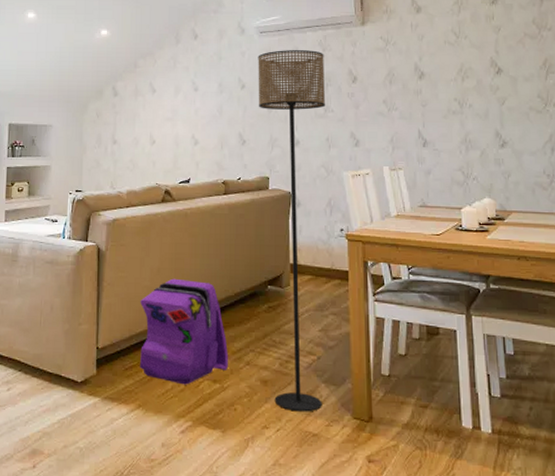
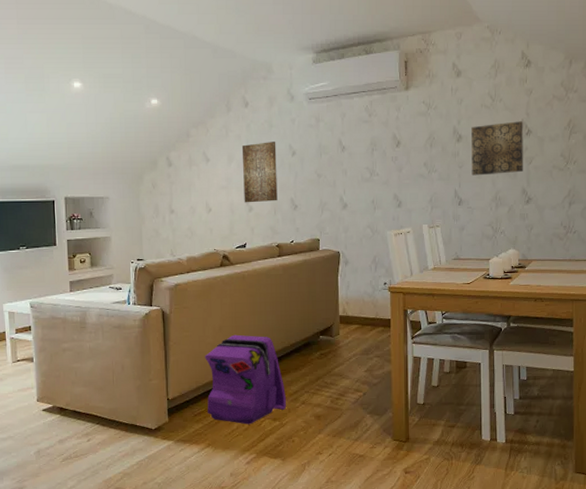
wall art: none [189,74,225,136] -> present [241,142,278,203]
floor lamp: present [258,50,325,412] -> none [307,116,371,439]
wall art: none [435,59,495,116] -> present [471,121,523,176]

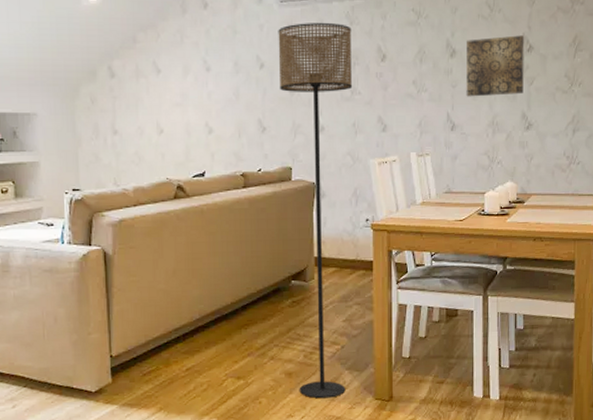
backpack: present [205,334,286,425] -> none [155,279,252,385]
wall art: present [241,142,278,203] -> none [199,51,243,124]
floor lamp: none [307,116,371,439] -> present [278,23,352,399]

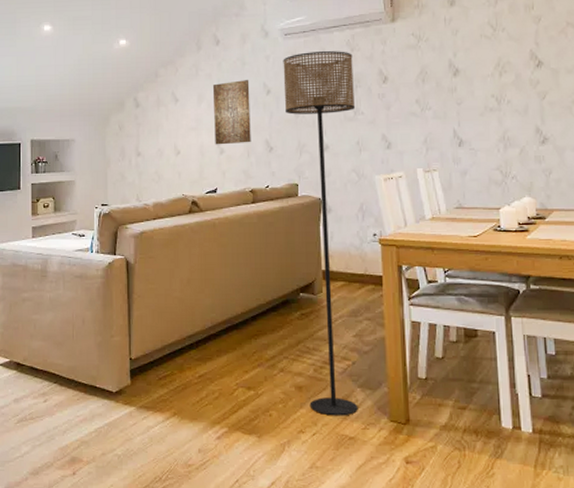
wall art: none [199,51,243,124] -> present [212,80,251,145]
wall art: present [466,35,525,97] -> none [470,52,535,113]

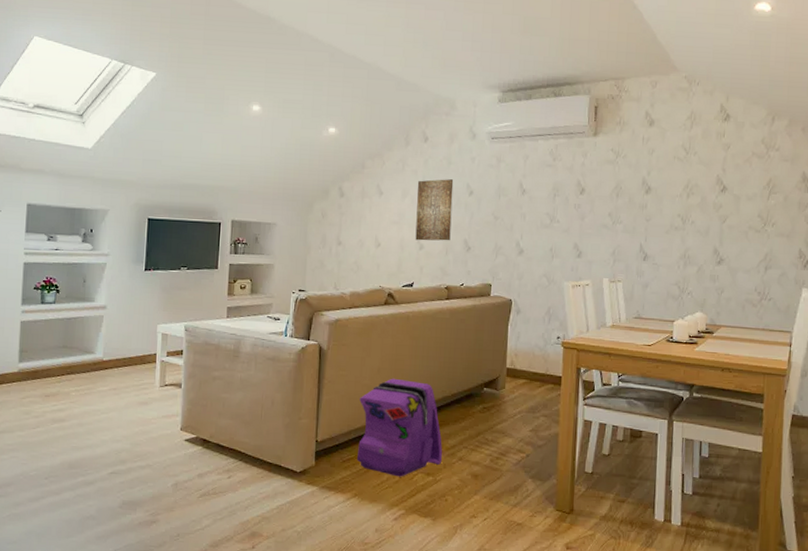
backpack: none [171,288,262,393] -> present [356,378,442,477]
floor lamp: present [283,51,358,416] -> none [483,157,554,504]

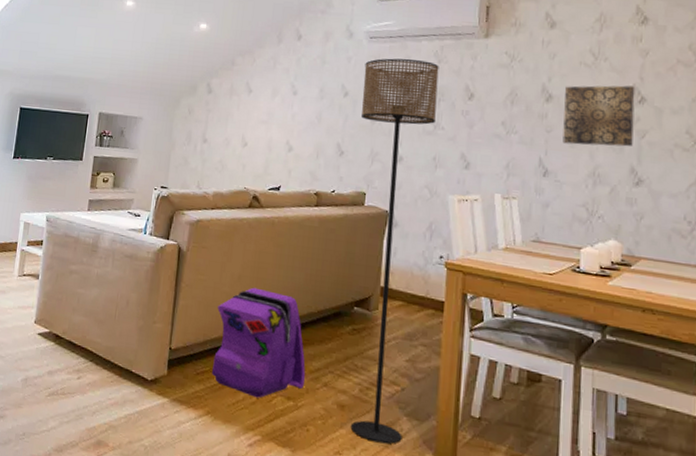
wall art: present [415,179,454,241] -> none [284,78,328,144]
floor lamp: none [483,157,554,504] -> present [350,58,439,444]
wall art: none [659,176,719,231] -> present [562,85,635,147]

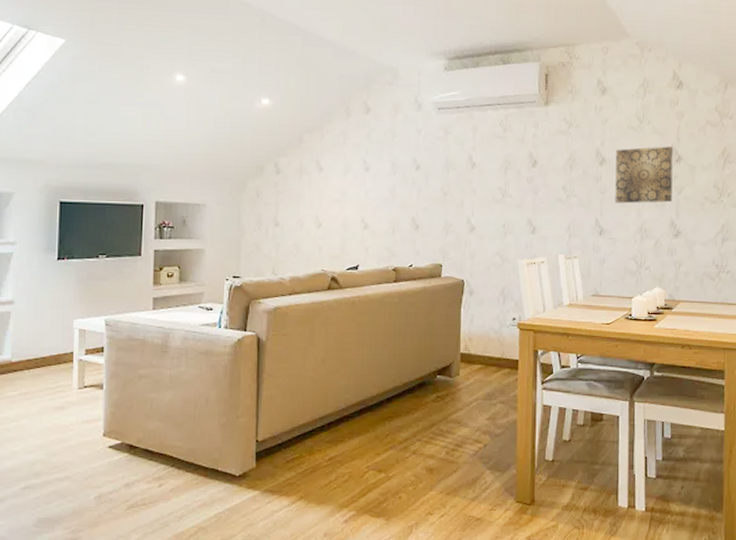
backpack: present [211,287,306,398] -> none [301,369,394,475]
floor lamp: present [350,58,439,444] -> none [434,129,505,498]

